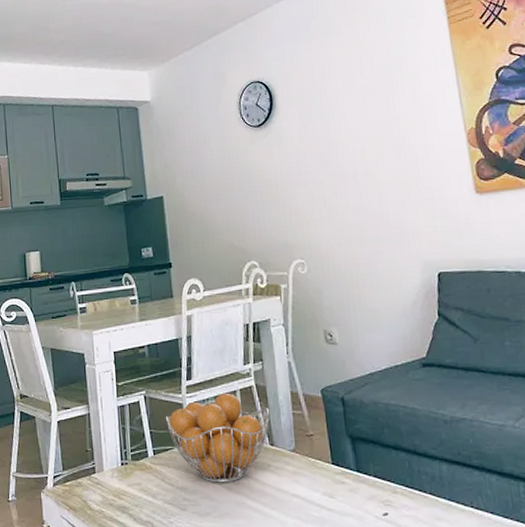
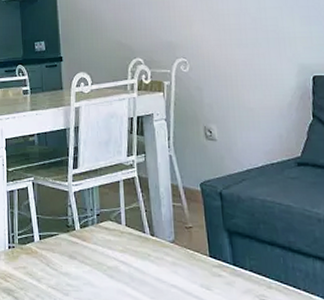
fruit basket: present [165,392,269,483] -> none [51,182,150,271]

